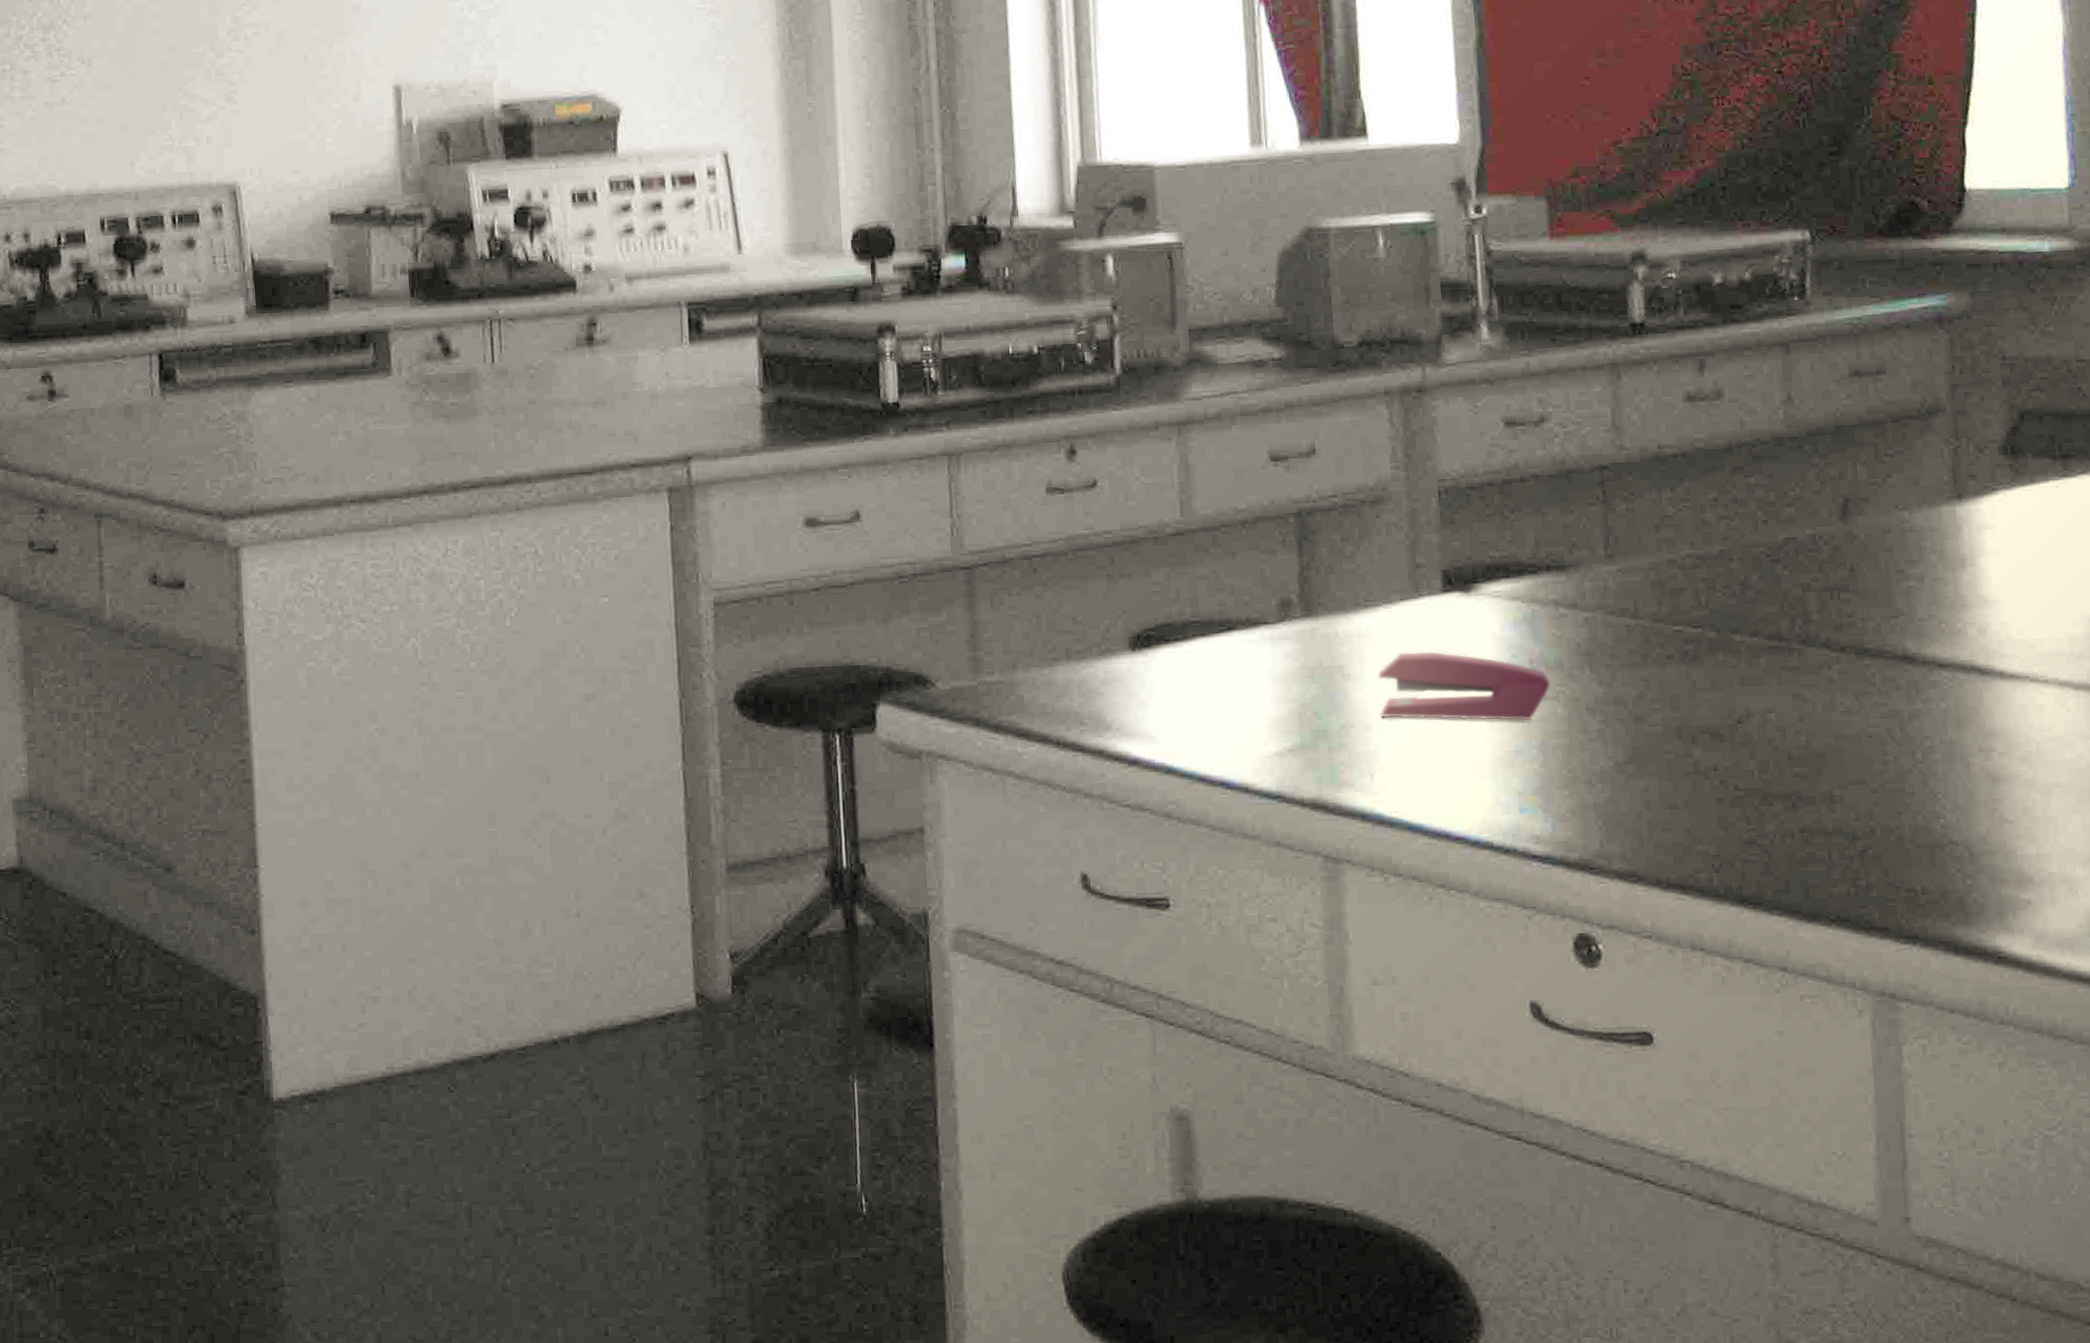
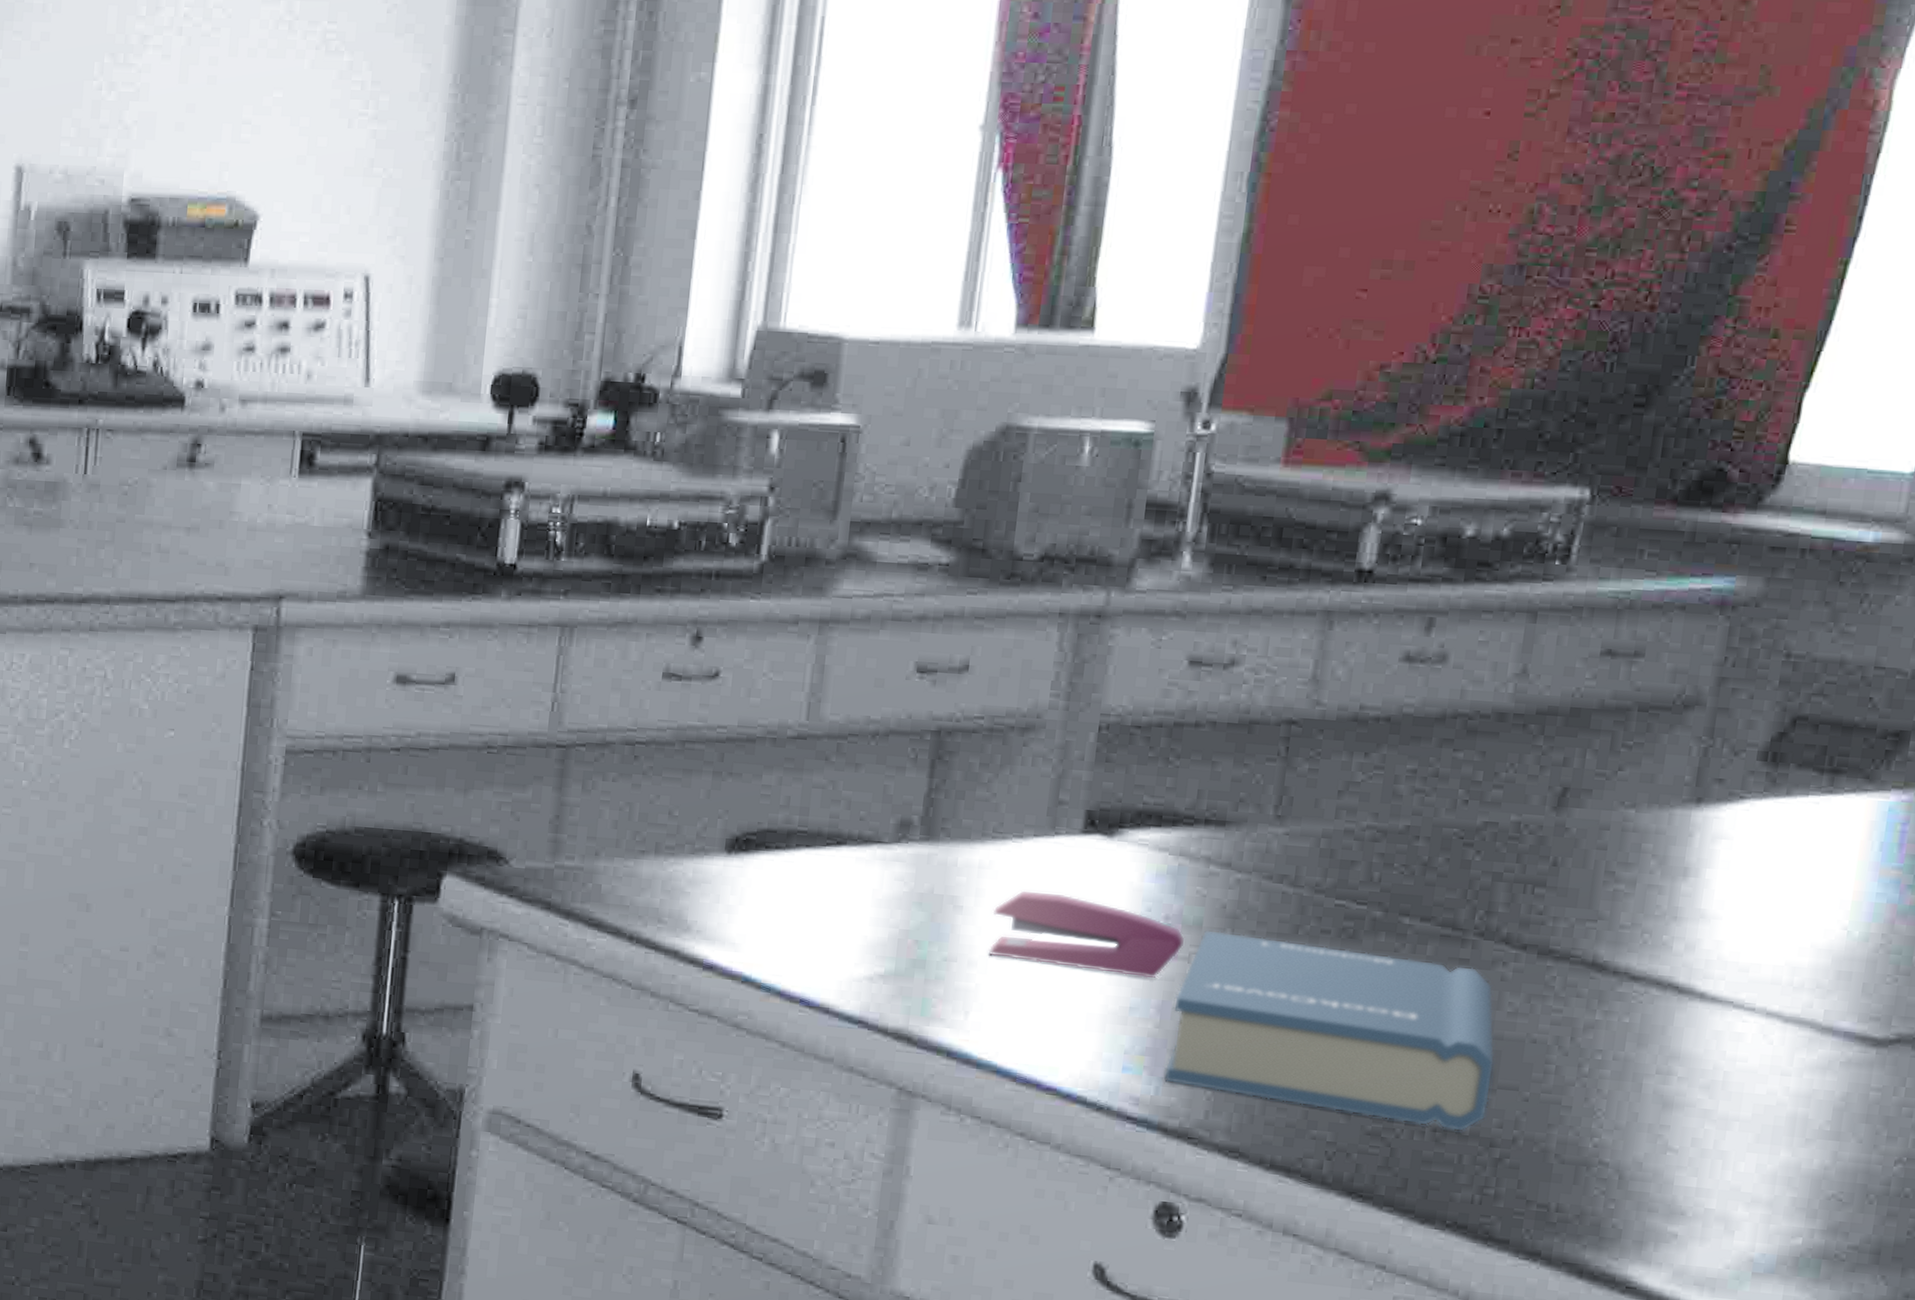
hardback book: none [1553,668,1844,829] -> present [1163,930,1495,1131]

